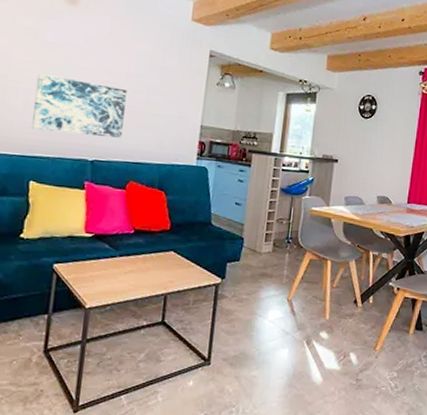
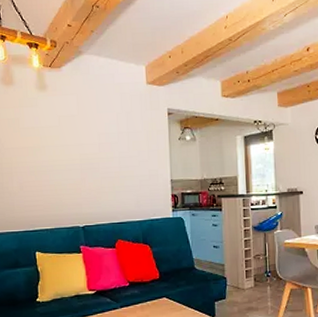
wall art: present [32,74,127,138] -> none [25,157,105,207]

